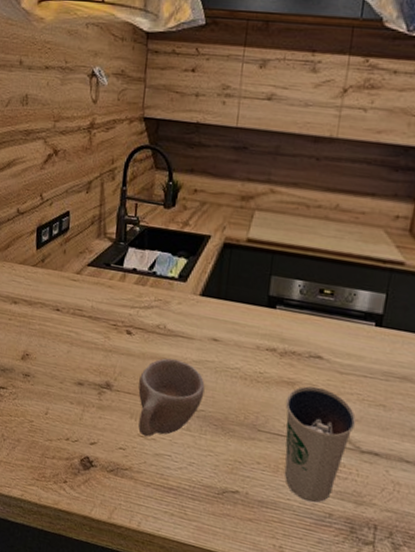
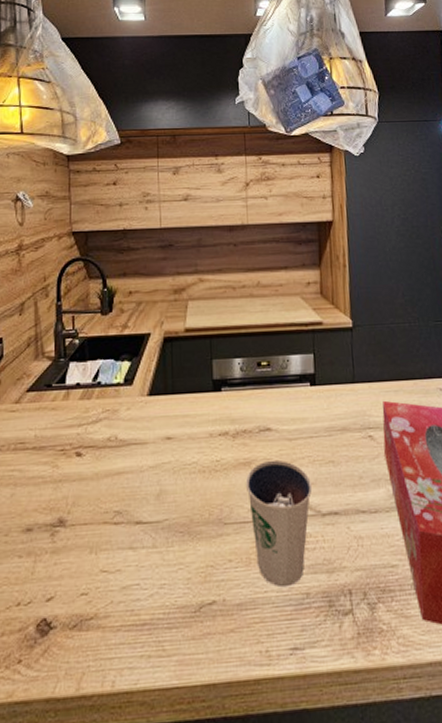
cup: present [138,358,205,437] -> none [96,470,165,571]

